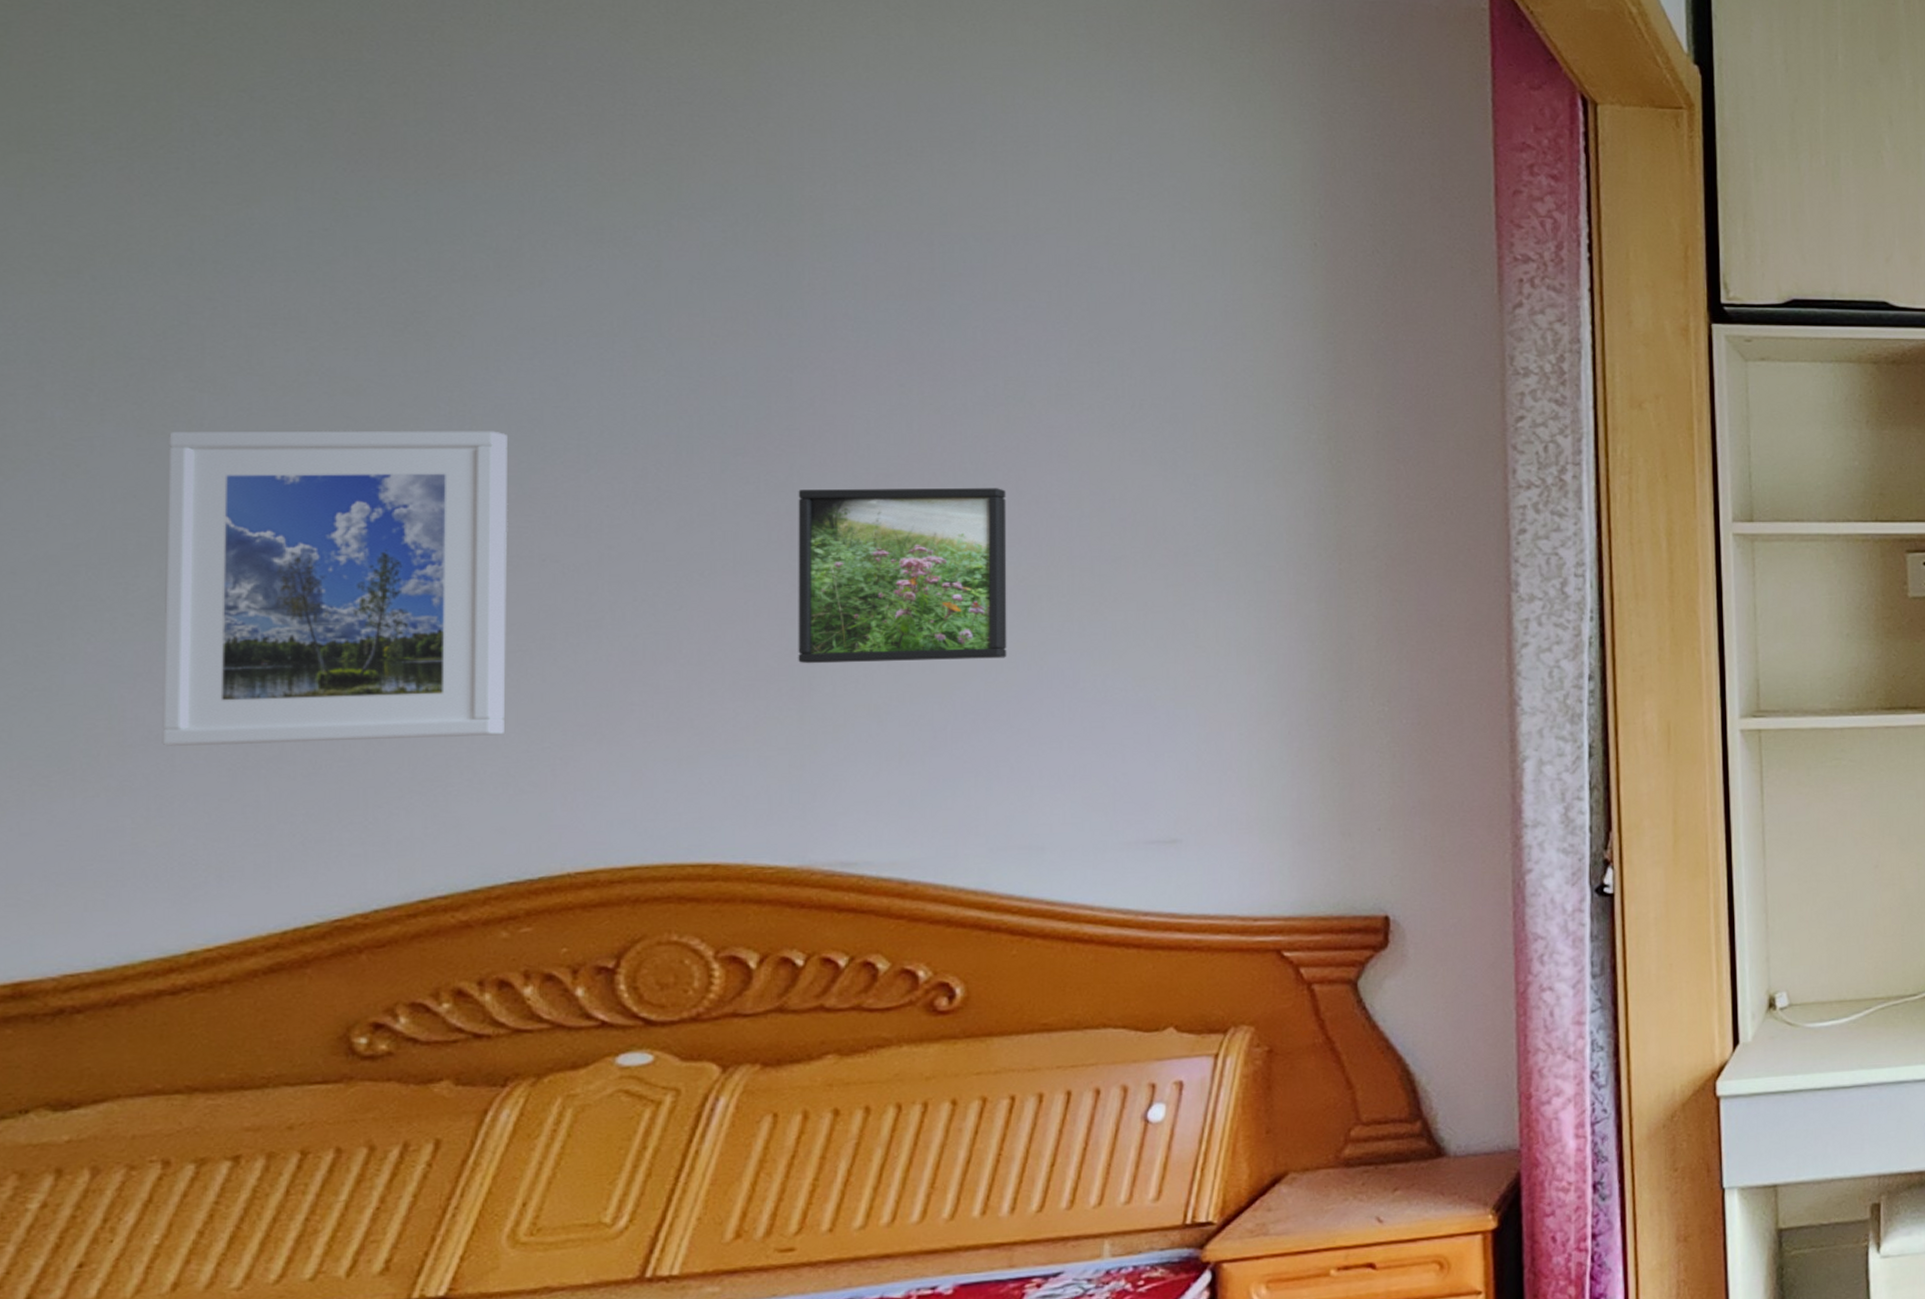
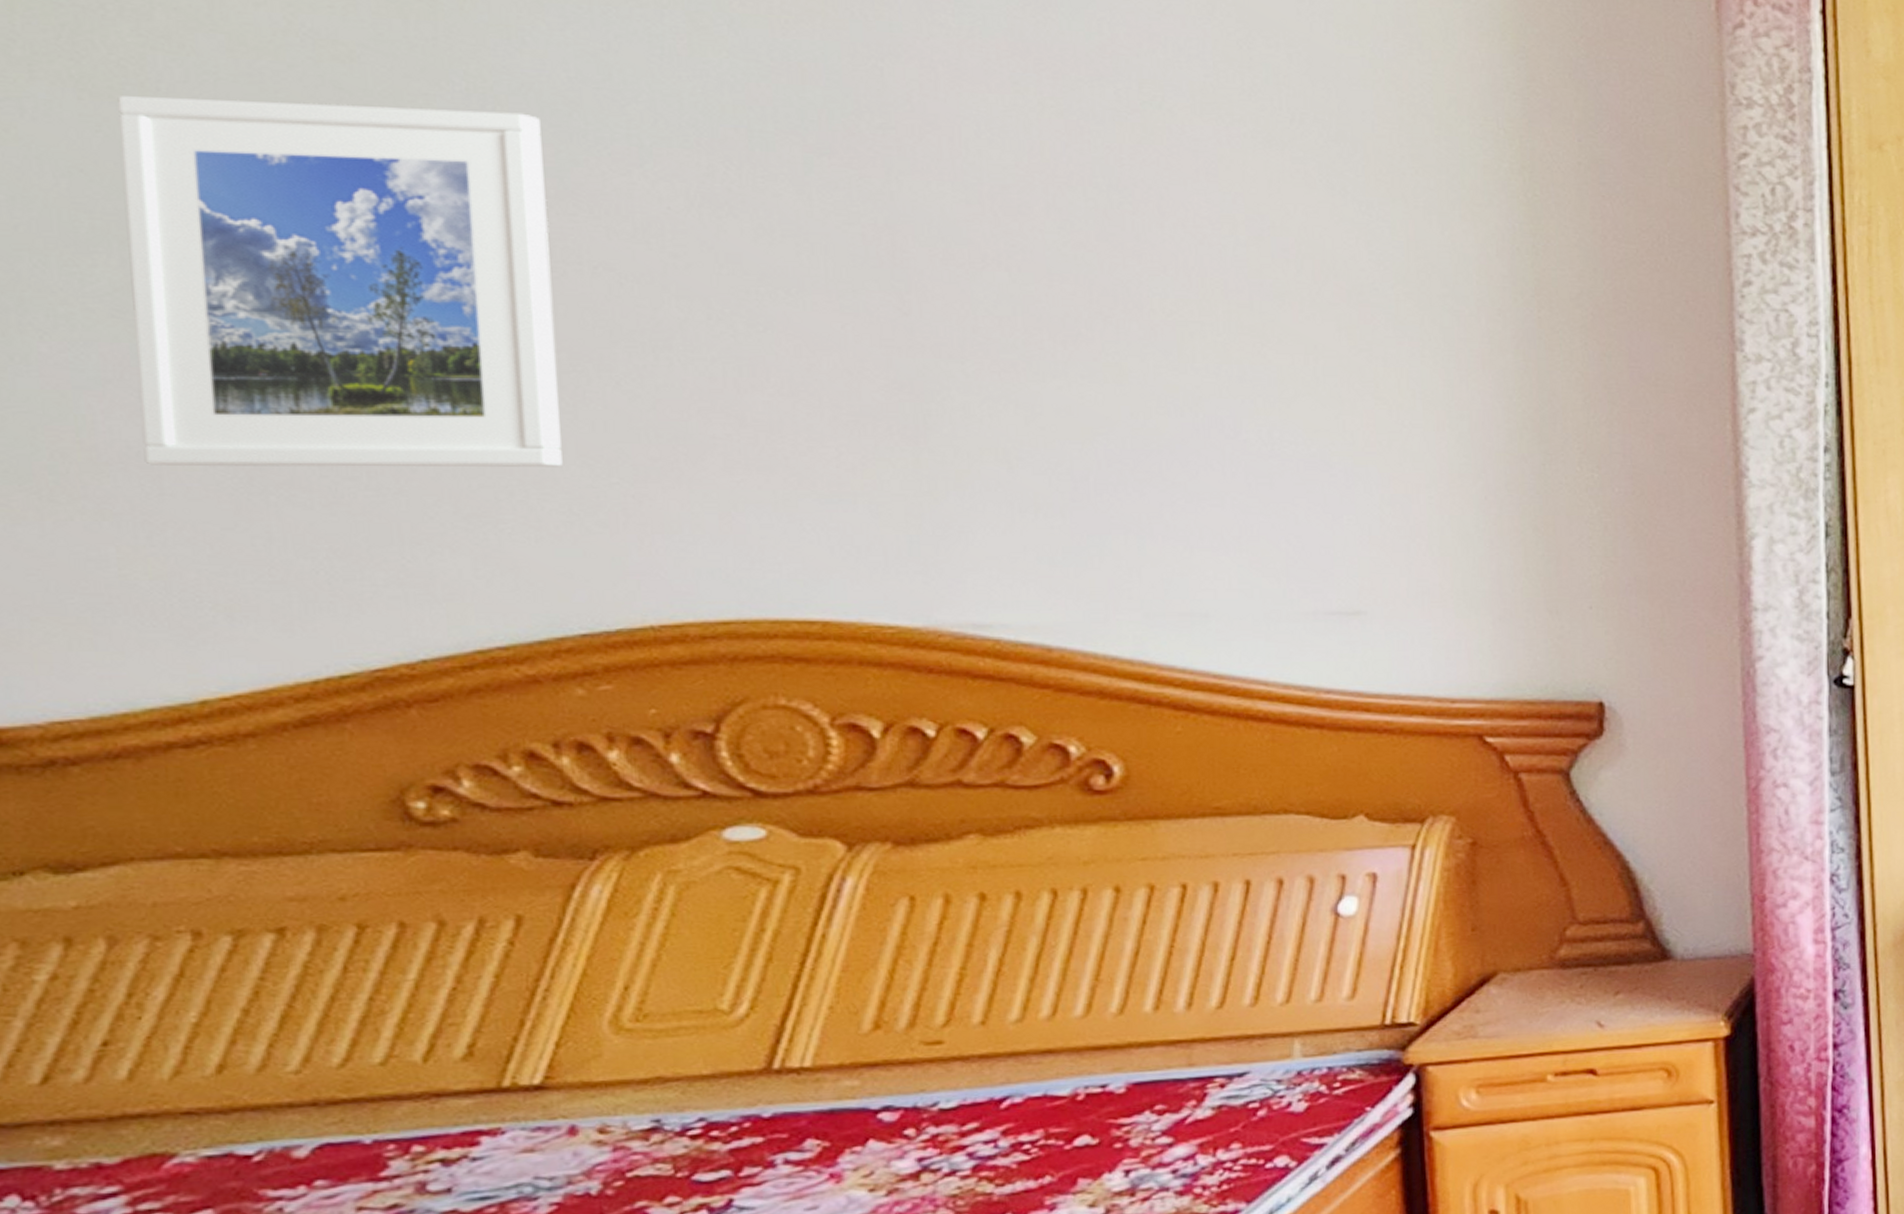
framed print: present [798,488,1007,664] -> none [898,199,1156,402]

